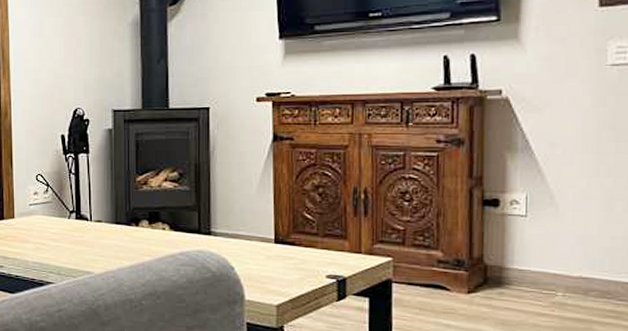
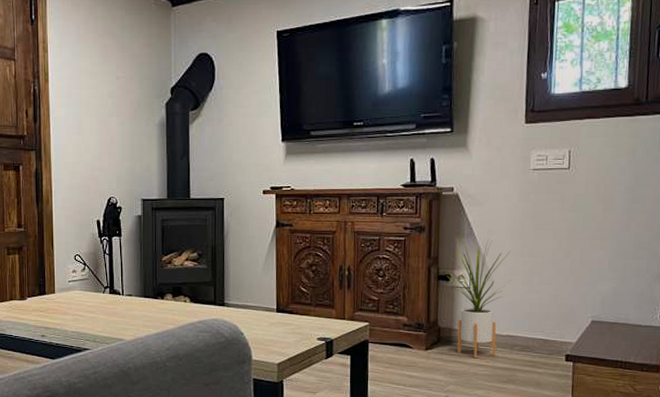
house plant: none [494,154,584,305] -> present [446,239,511,358]

